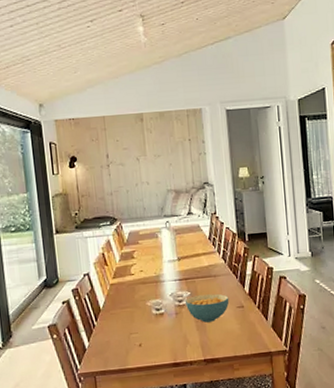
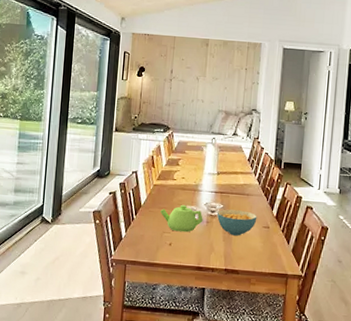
teapot: none [123,299,172,331] -> present [160,204,203,233]

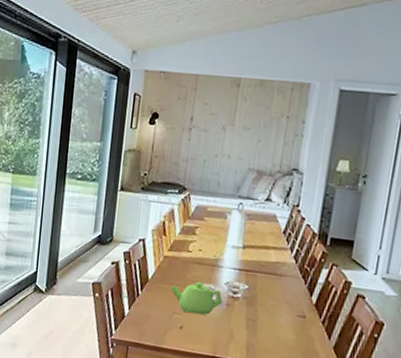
cereal bowl: present [216,209,257,236] -> none [239,291,291,325]

